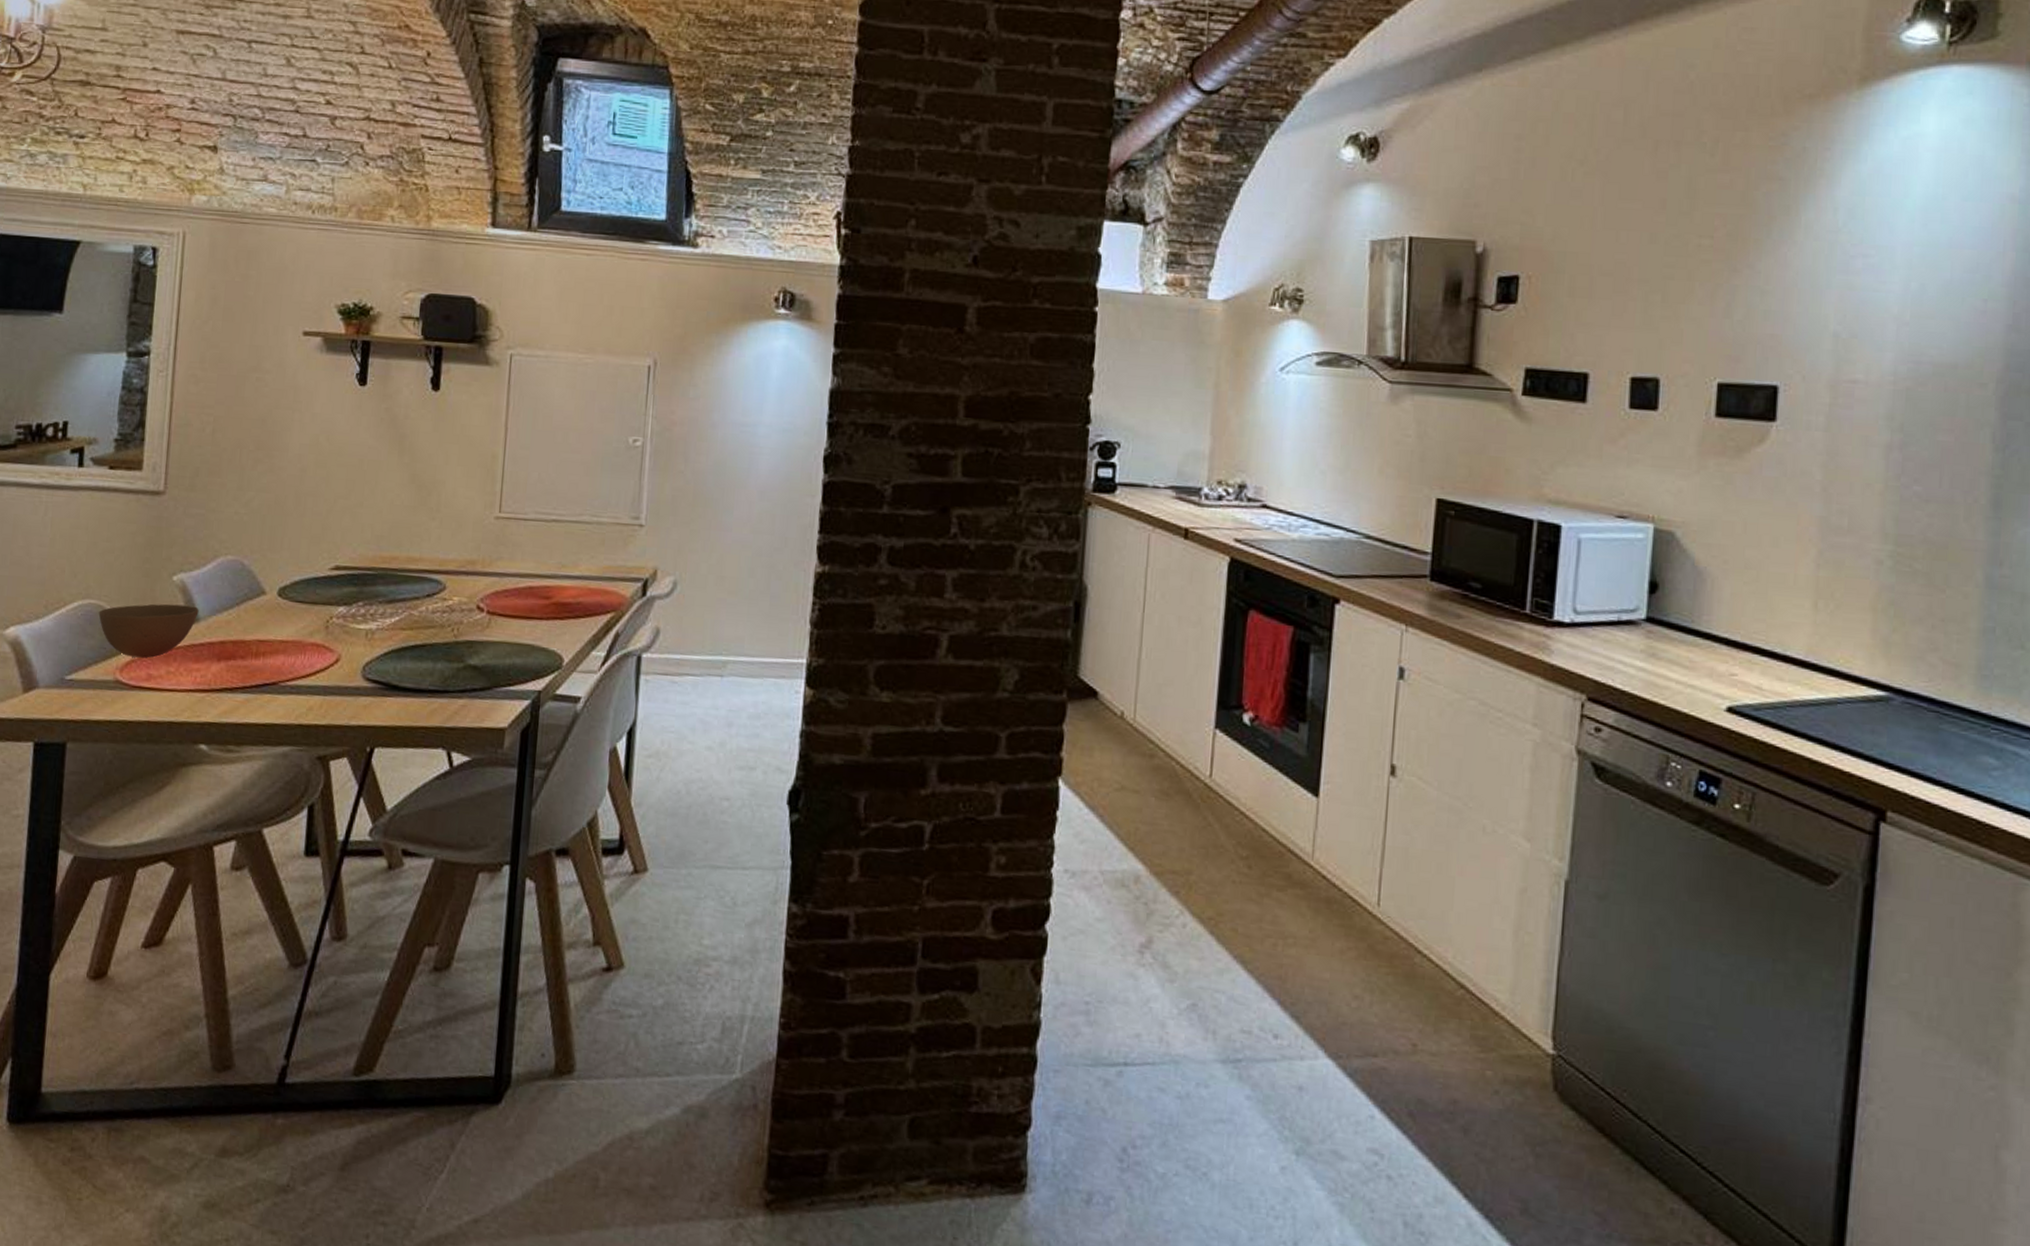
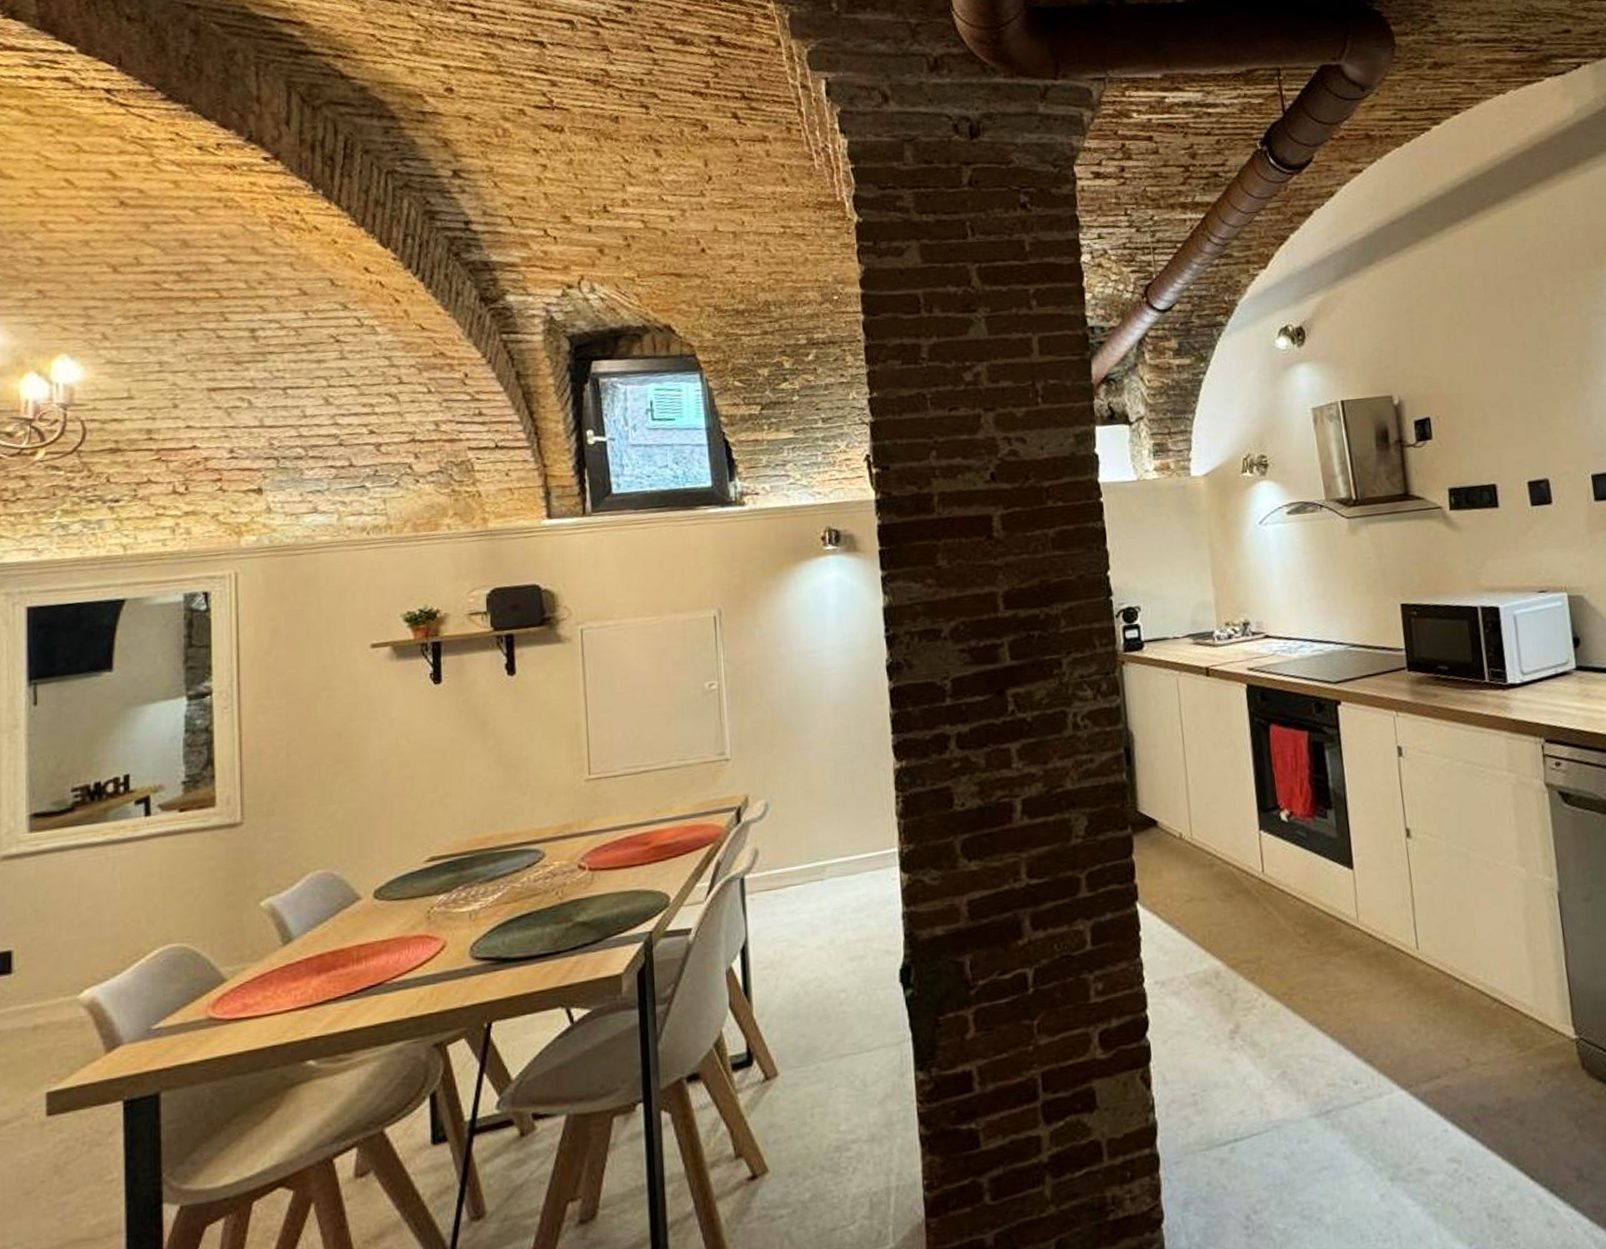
bowl: present [98,603,199,658] -> none [182,926,292,992]

